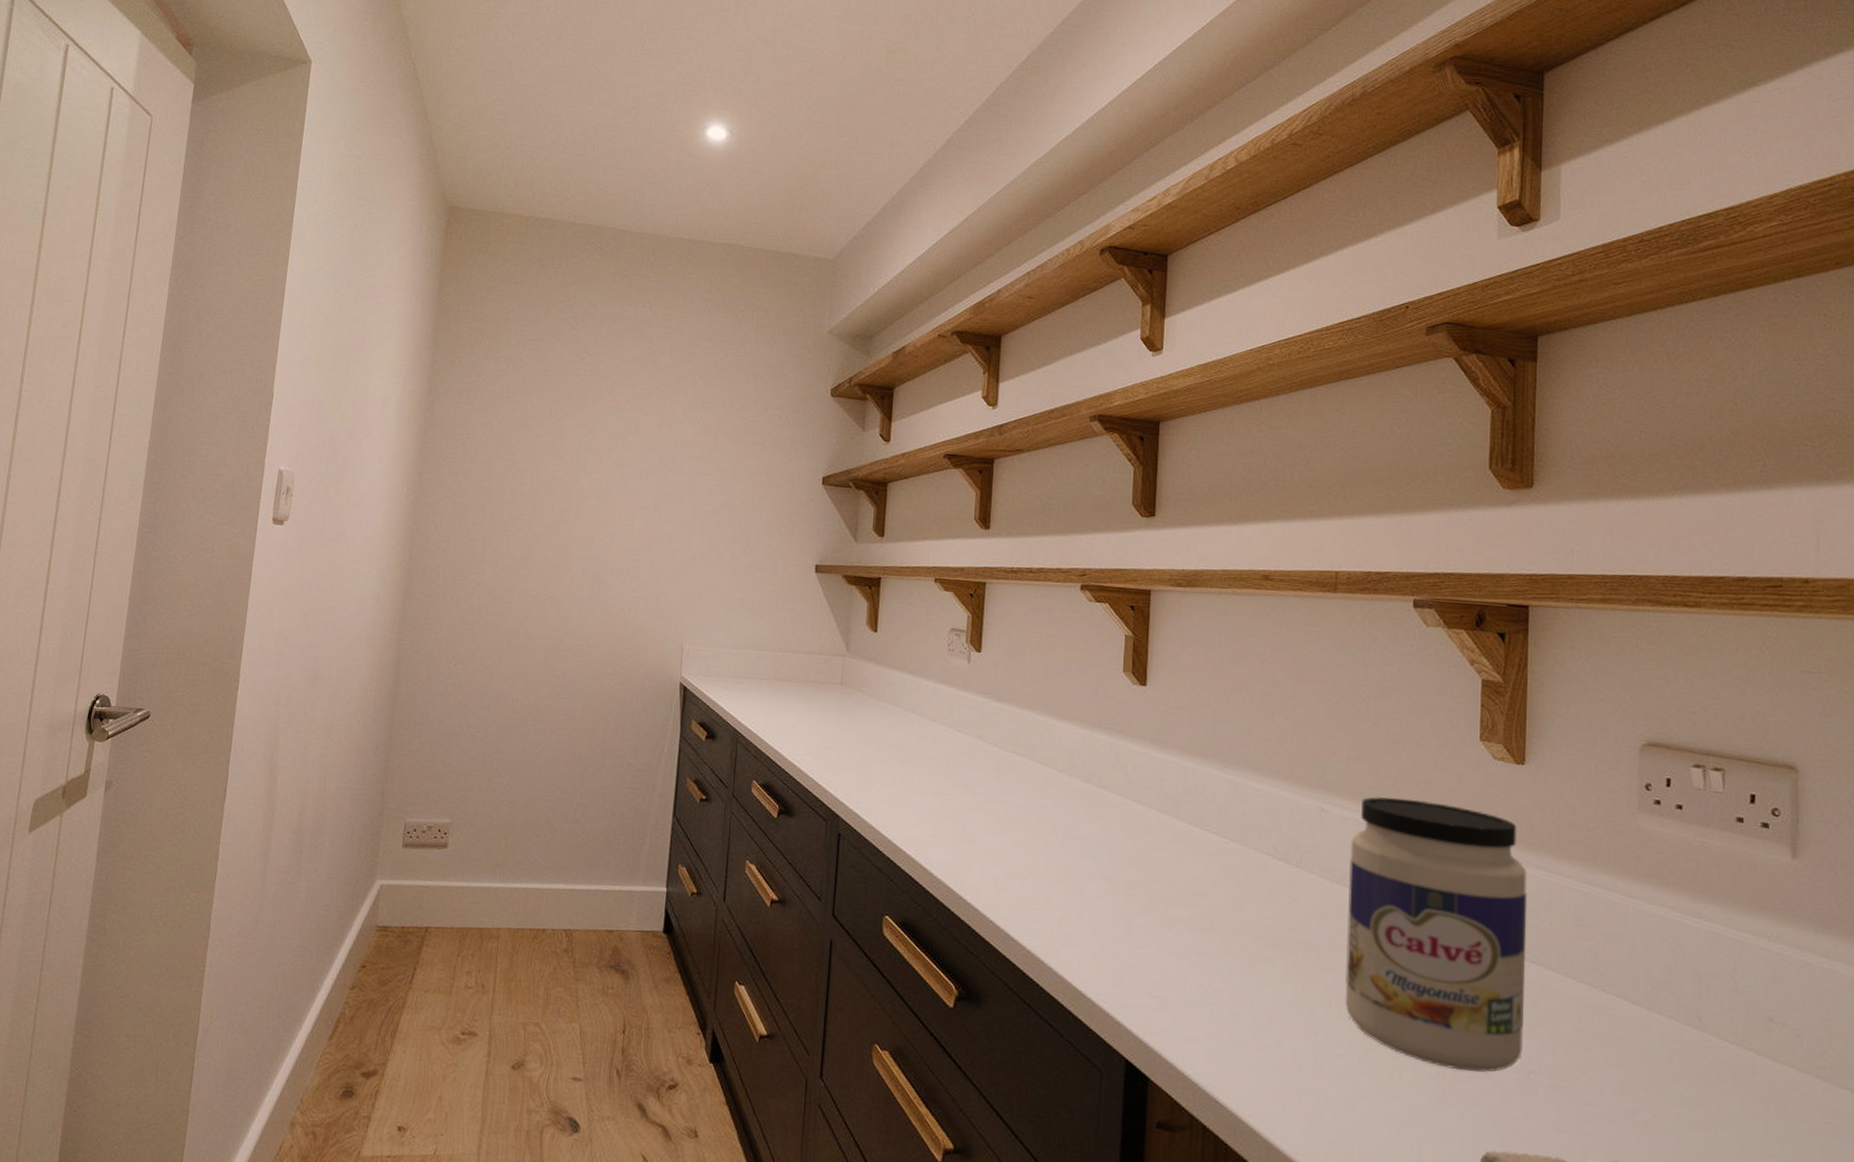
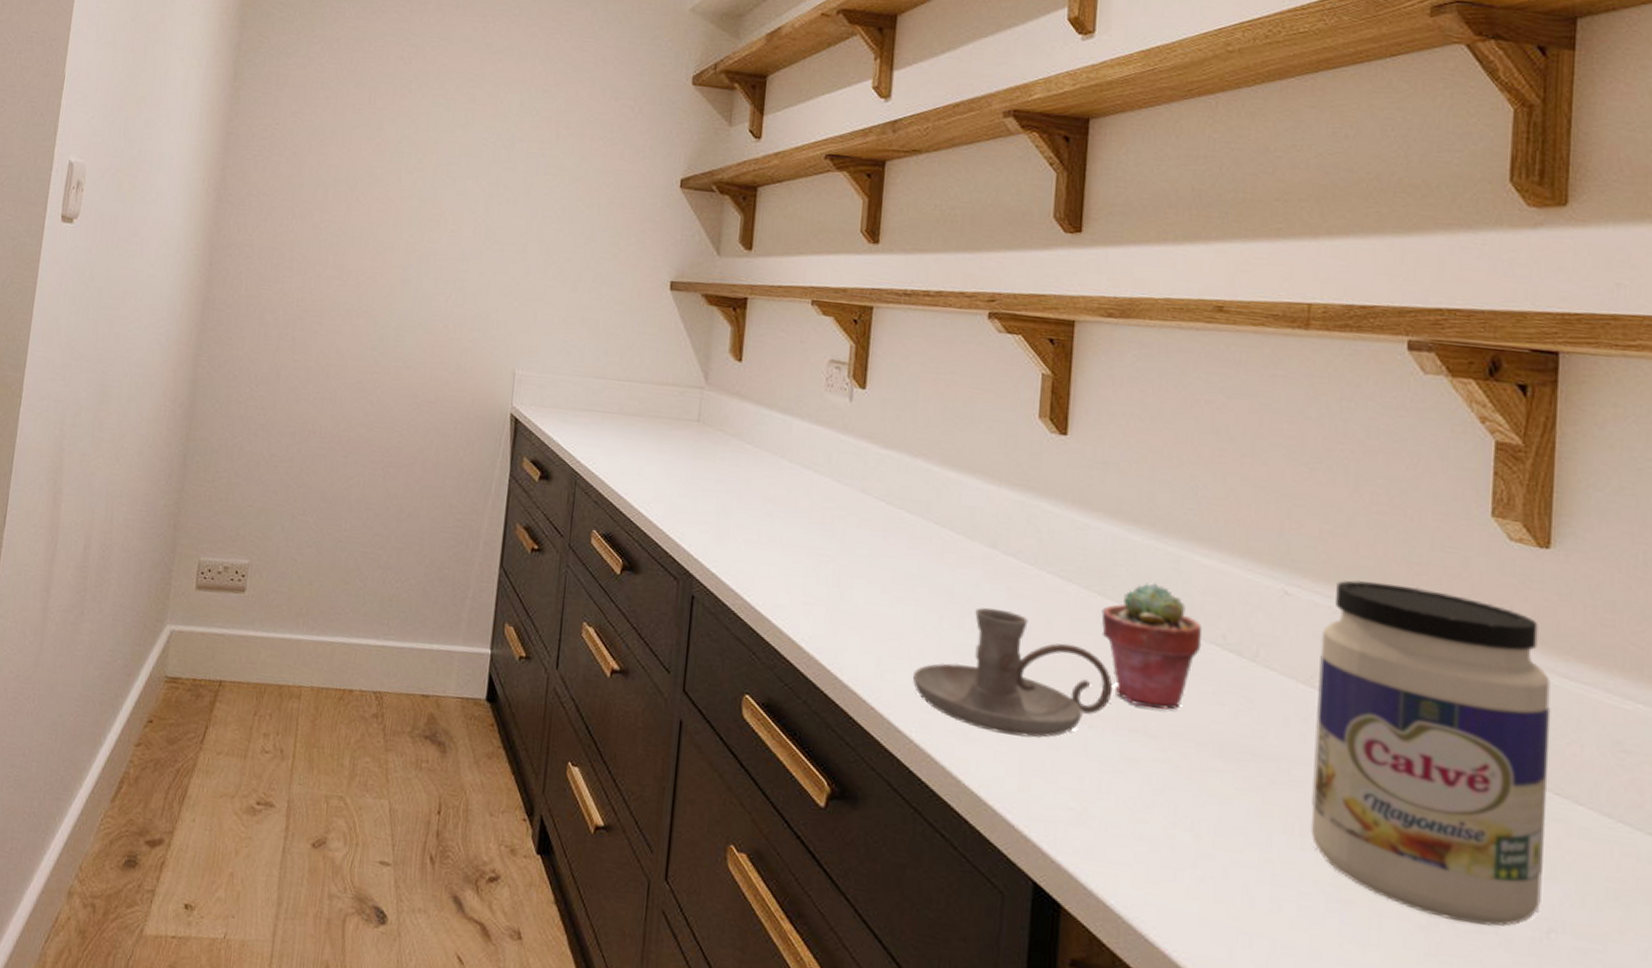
candle holder: none [1024,832,1187,940] -> present [912,607,1113,738]
potted succulent: none [1176,806,1258,911] -> present [1101,582,1203,710]

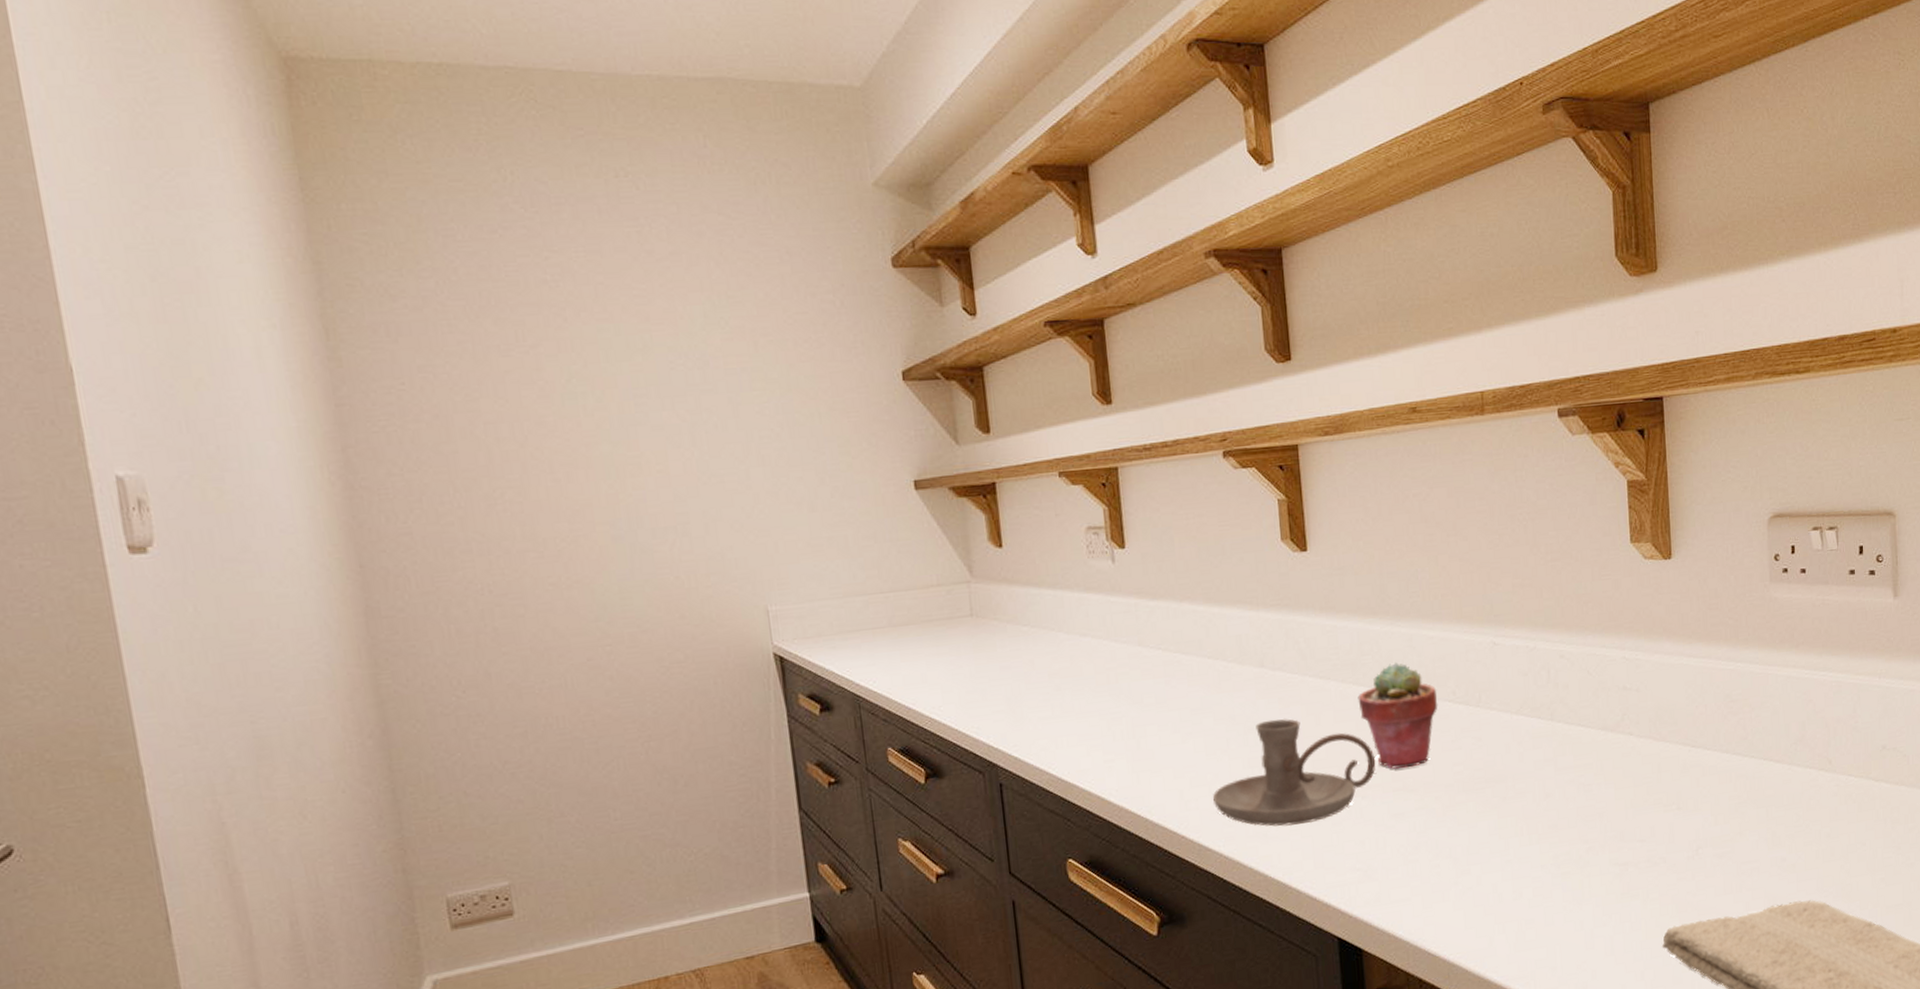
jar: present [1310,580,1551,927] -> none [1524,612,1690,864]

